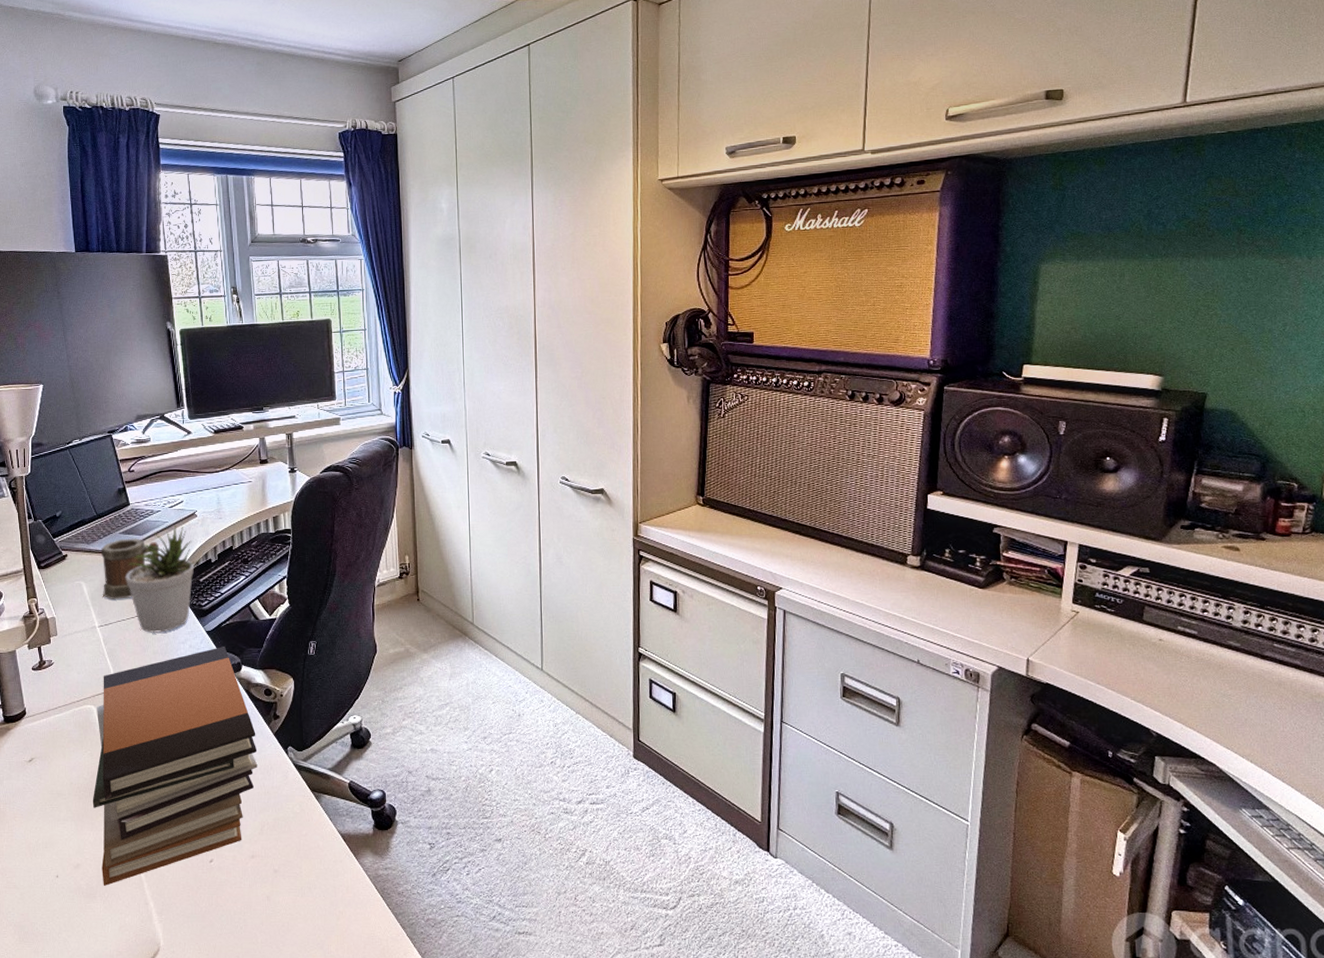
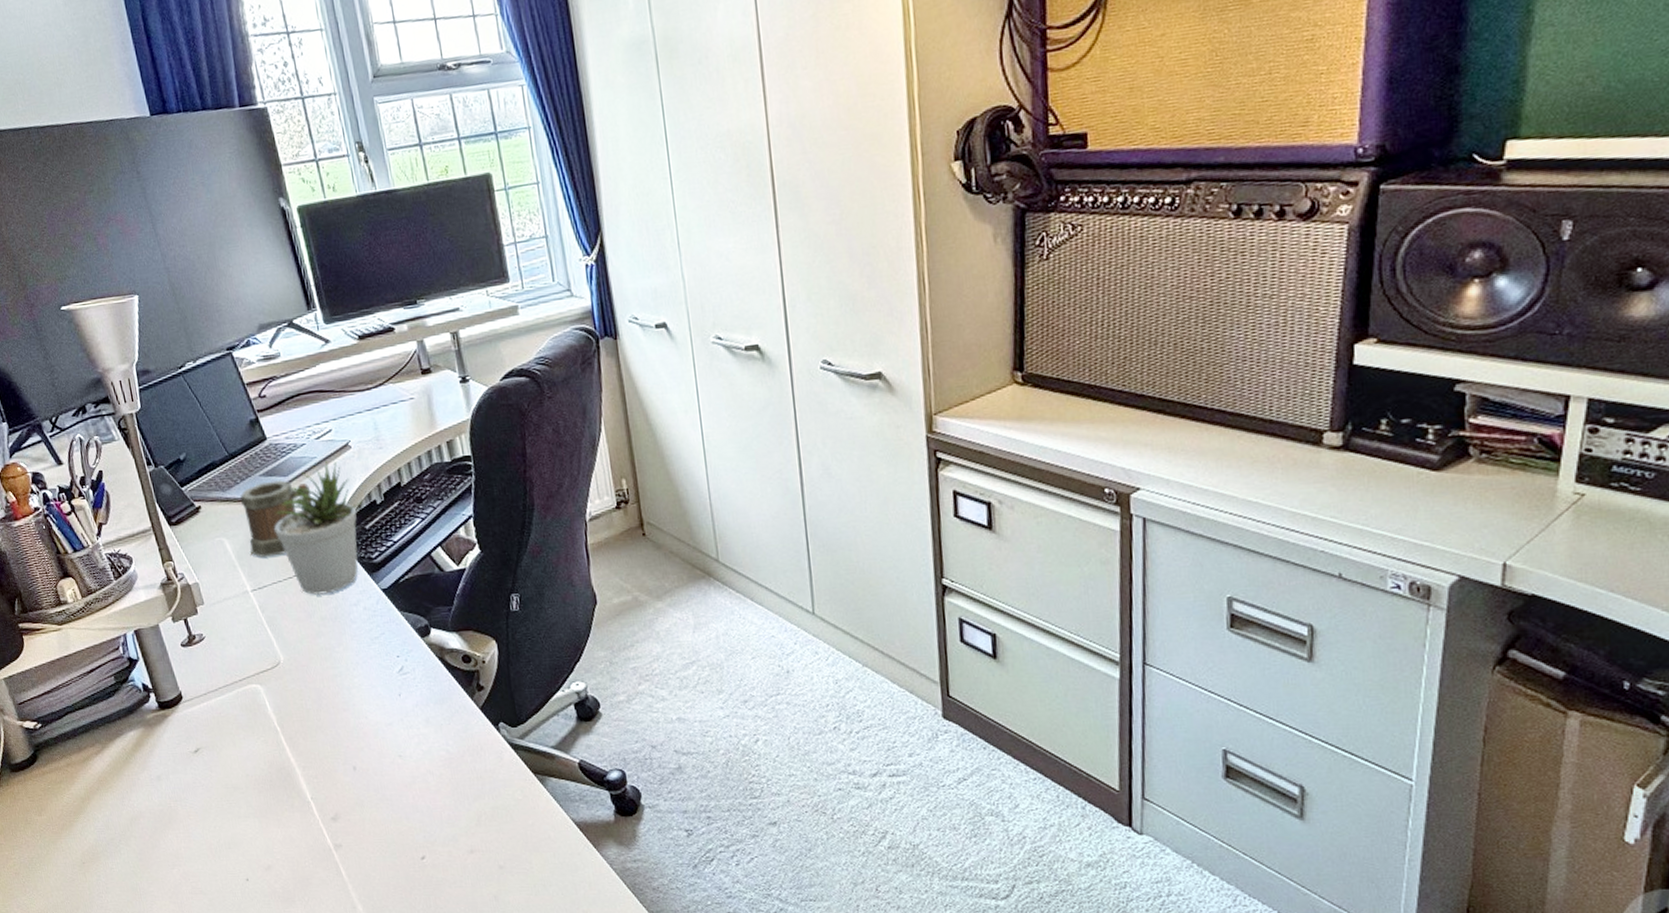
book stack: present [92,646,258,886] -> none [263,605,465,889]

